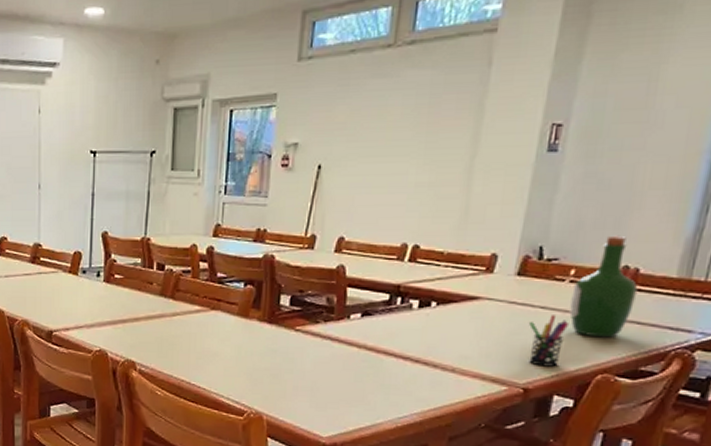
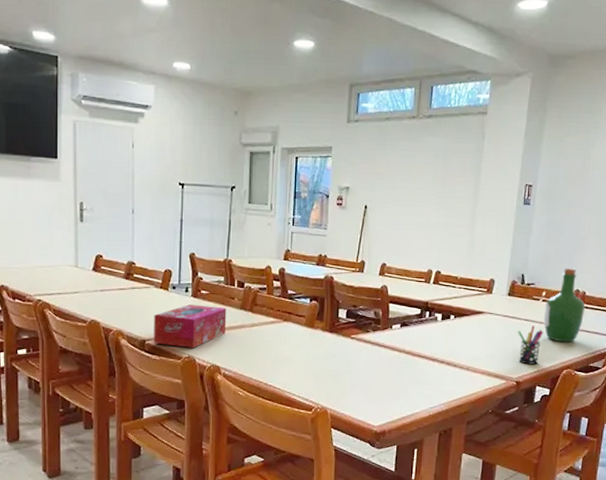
tissue box: none [62,291,144,340] -> present [154,304,227,348]

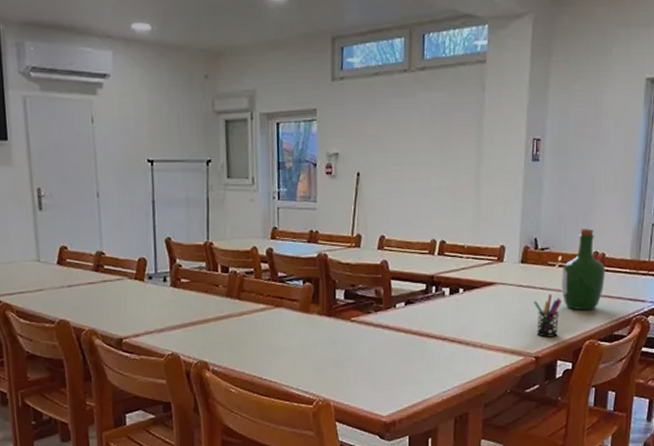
tissue box: present [154,304,227,348] -> none [130,295,212,344]

